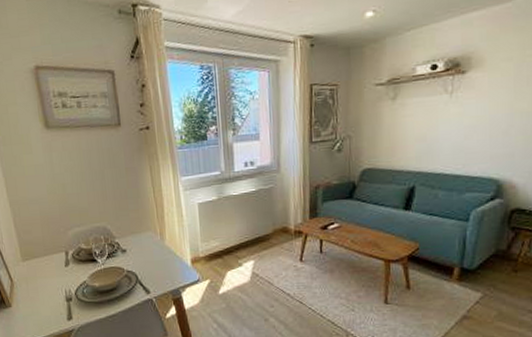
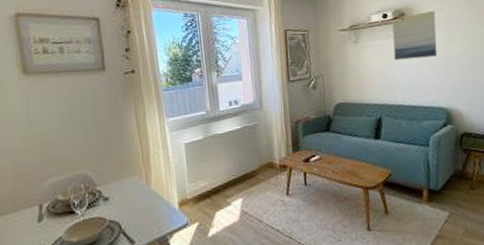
wall art: none [438,59,502,122] -> present [392,10,438,61]

